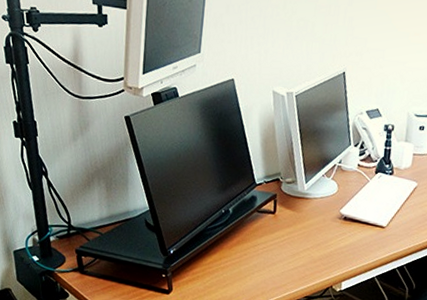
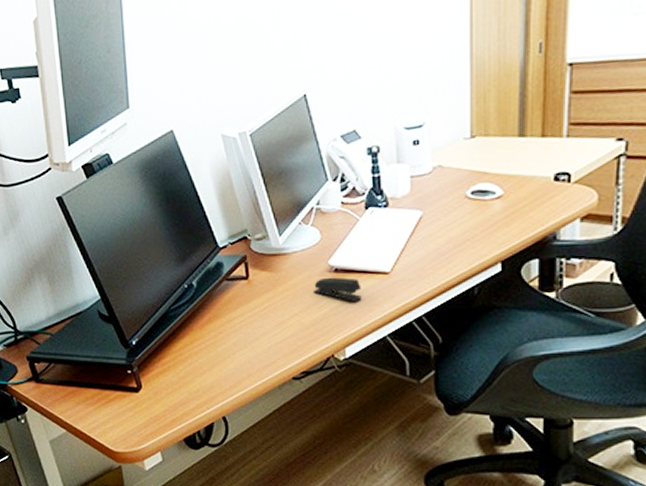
stapler: none [325,222,362,246] -> present [314,277,362,301]

